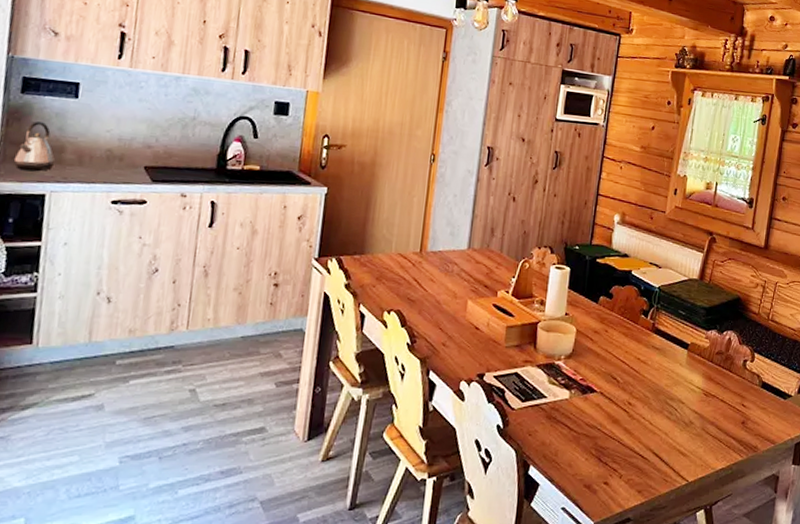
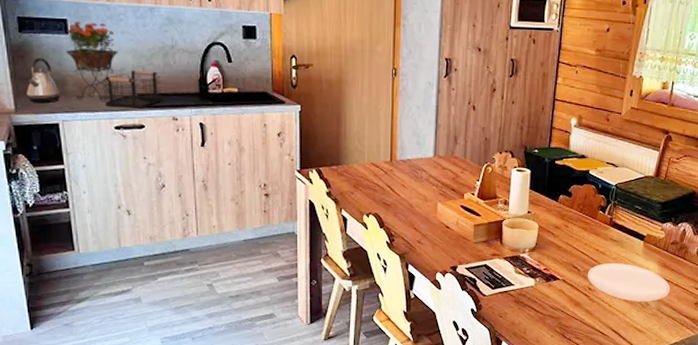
potted flower: none [71,85,132,173] -> present [66,21,118,102]
dish rack: none [104,140,175,183] -> present [103,70,162,109]
plate: none [627,374,716,420] -> present [587,263,670,302]

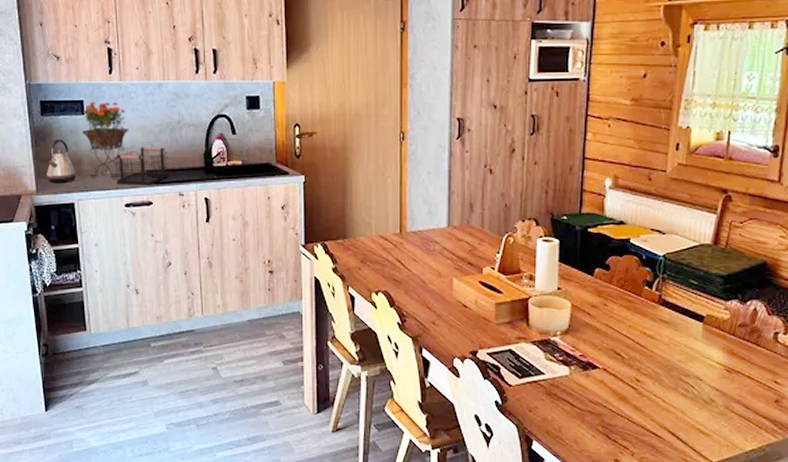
plate: present [587,263,670,302] -> none [633,349,741,398]

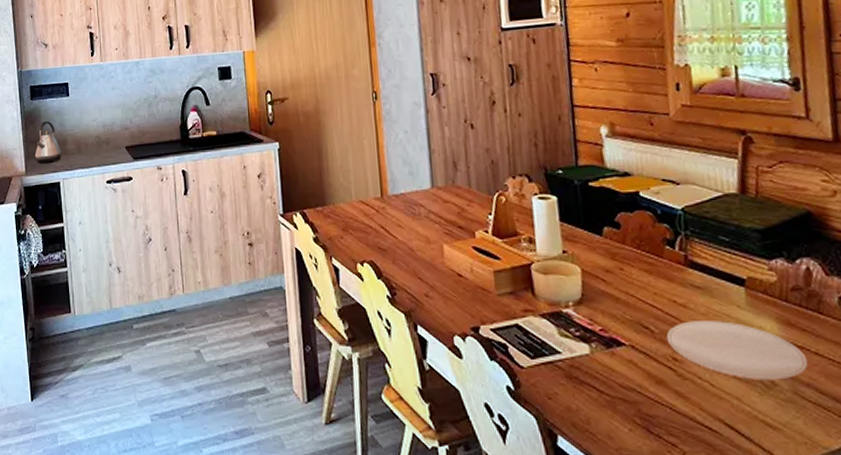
potted flower: present [82,101,129,180] -> none [67,82,110,159]
dish rack: present [114,147,169,185] -> none [96,122,148,162]
plate: none [633,349,741,398] -> present [666,321,808,380]

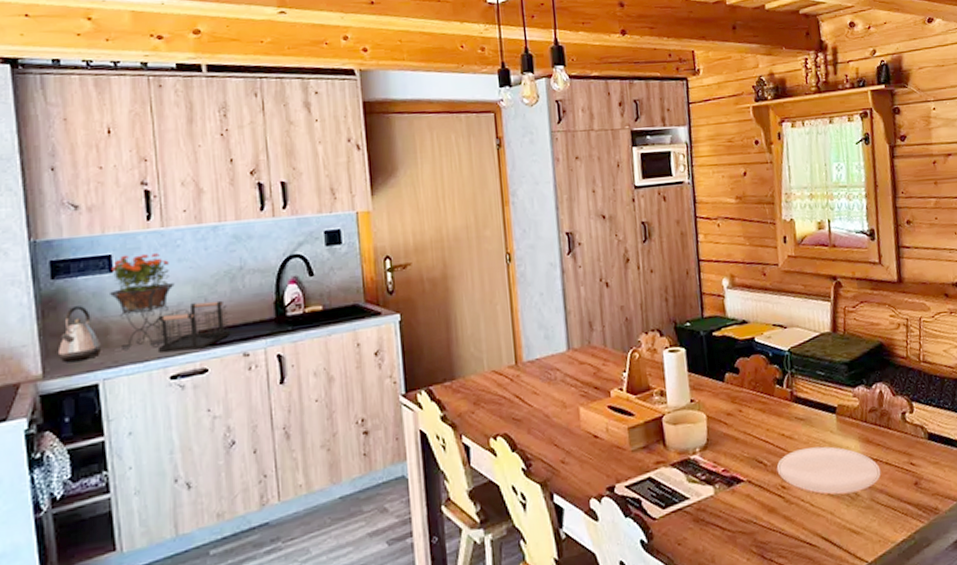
potted flower: none [67,82,110,159] -> present [110,253,175,352]
dish rack: none [96,122,148,162] -> present [155,300,230,353]

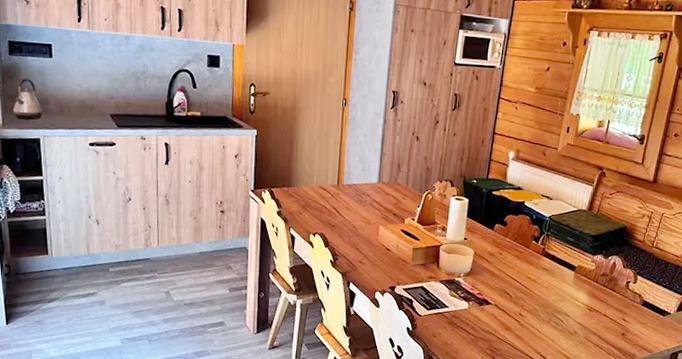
potted flower: present [110,253,175,352] -> none [50,46,96,121]
dish rack: present [155,300,230,353] -> none [80,92,133,128]
plate: present [776,446,881,495] -> none [518,291,599,330]

